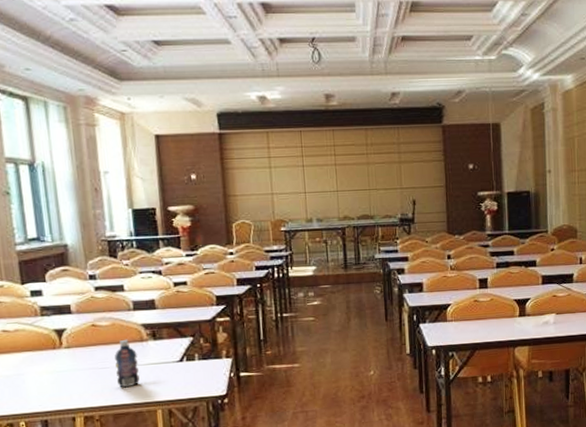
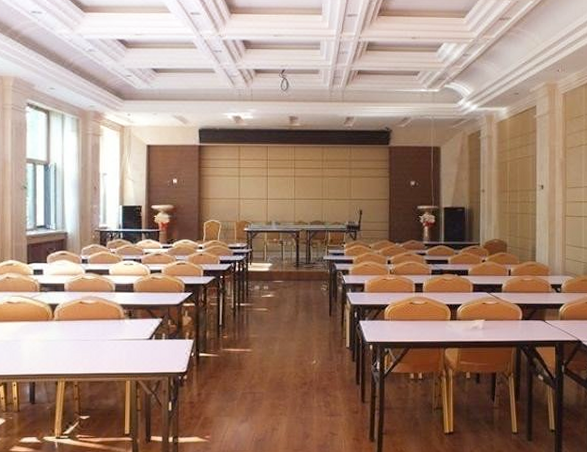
bottle: present [115,339,140,387] -> none [96,316,114,358]

